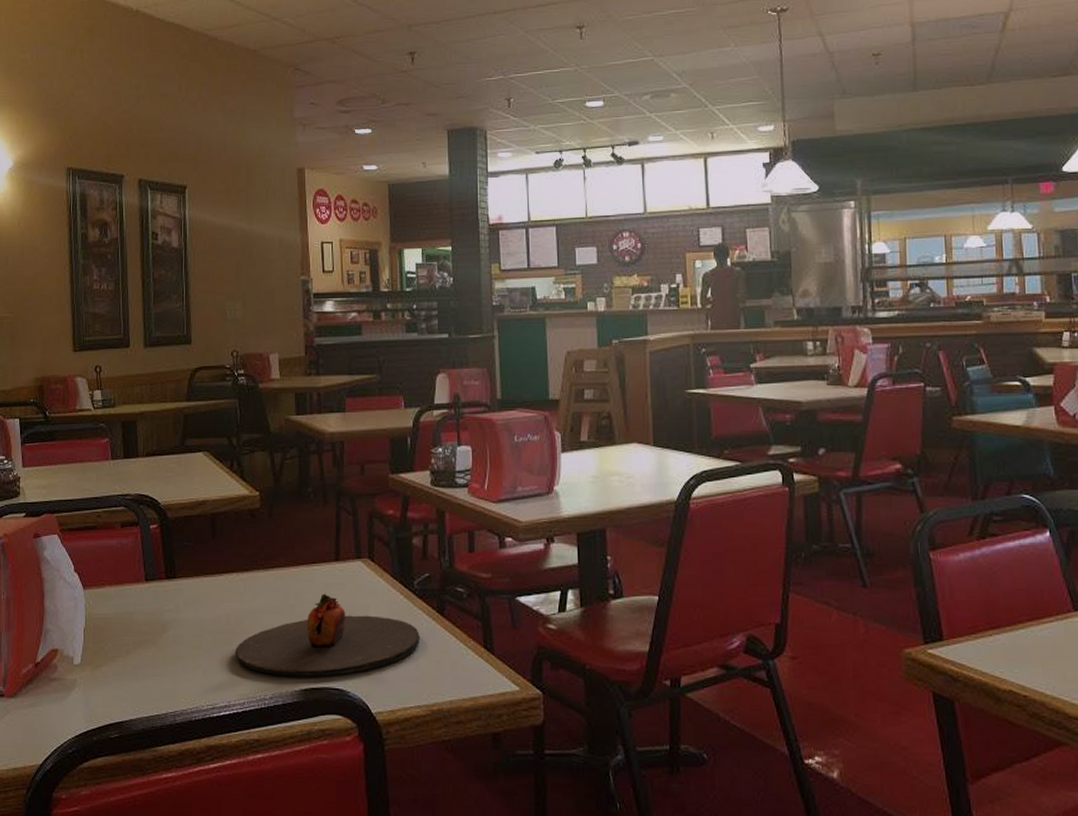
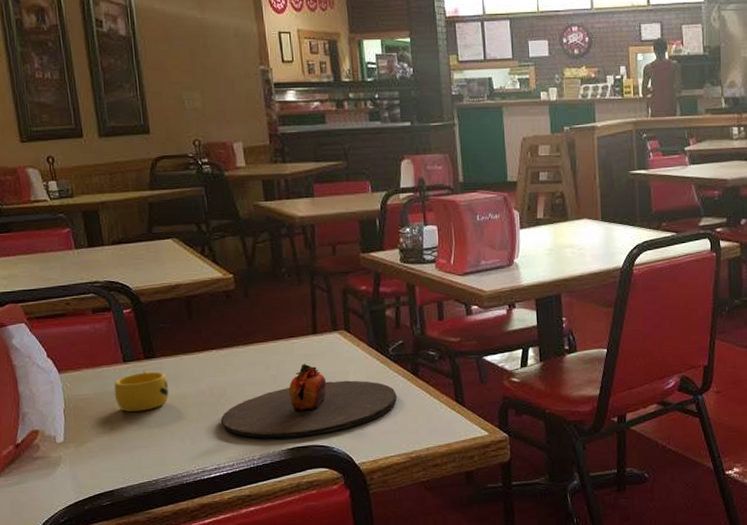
cup: none [133,592,187,635] -> present [114,371,169,412]

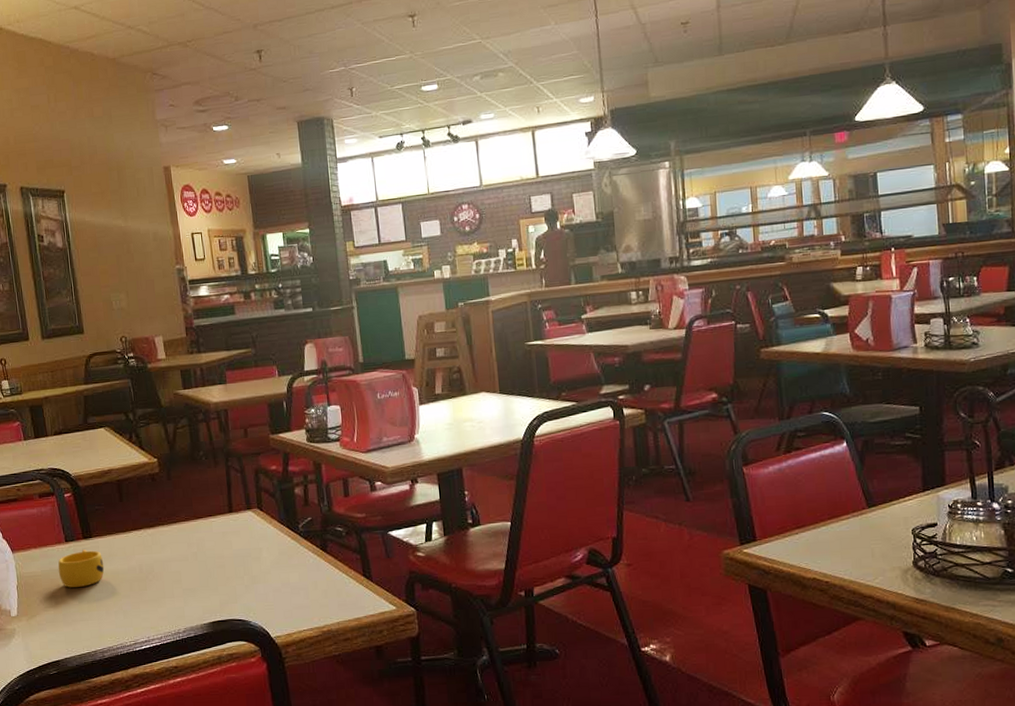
plate: present [221,363,398,439] -> none [150,541,309,613]

